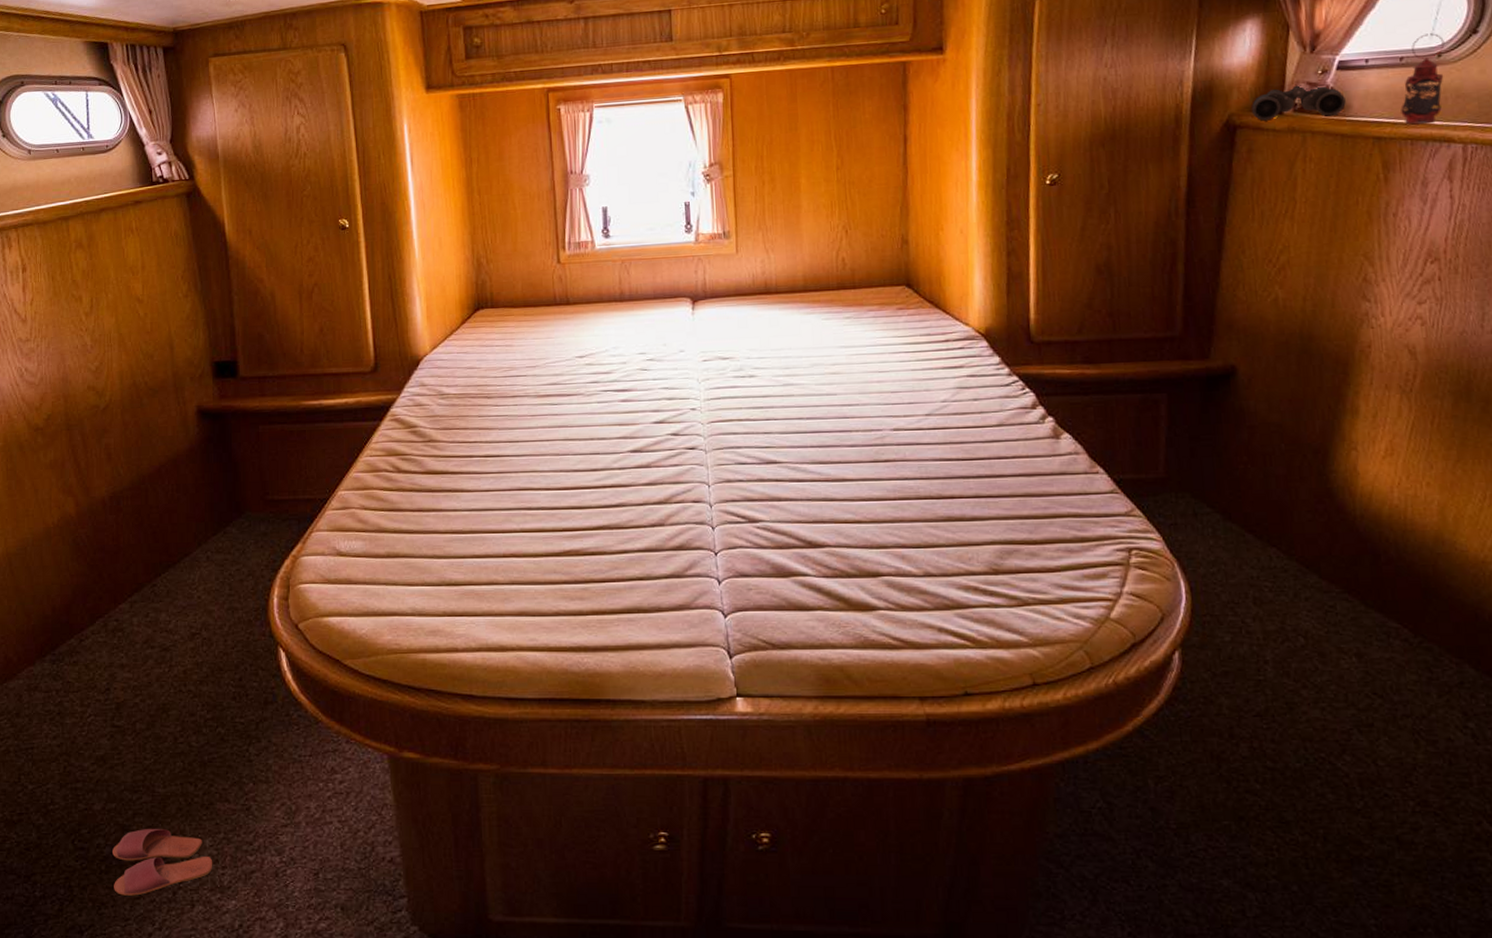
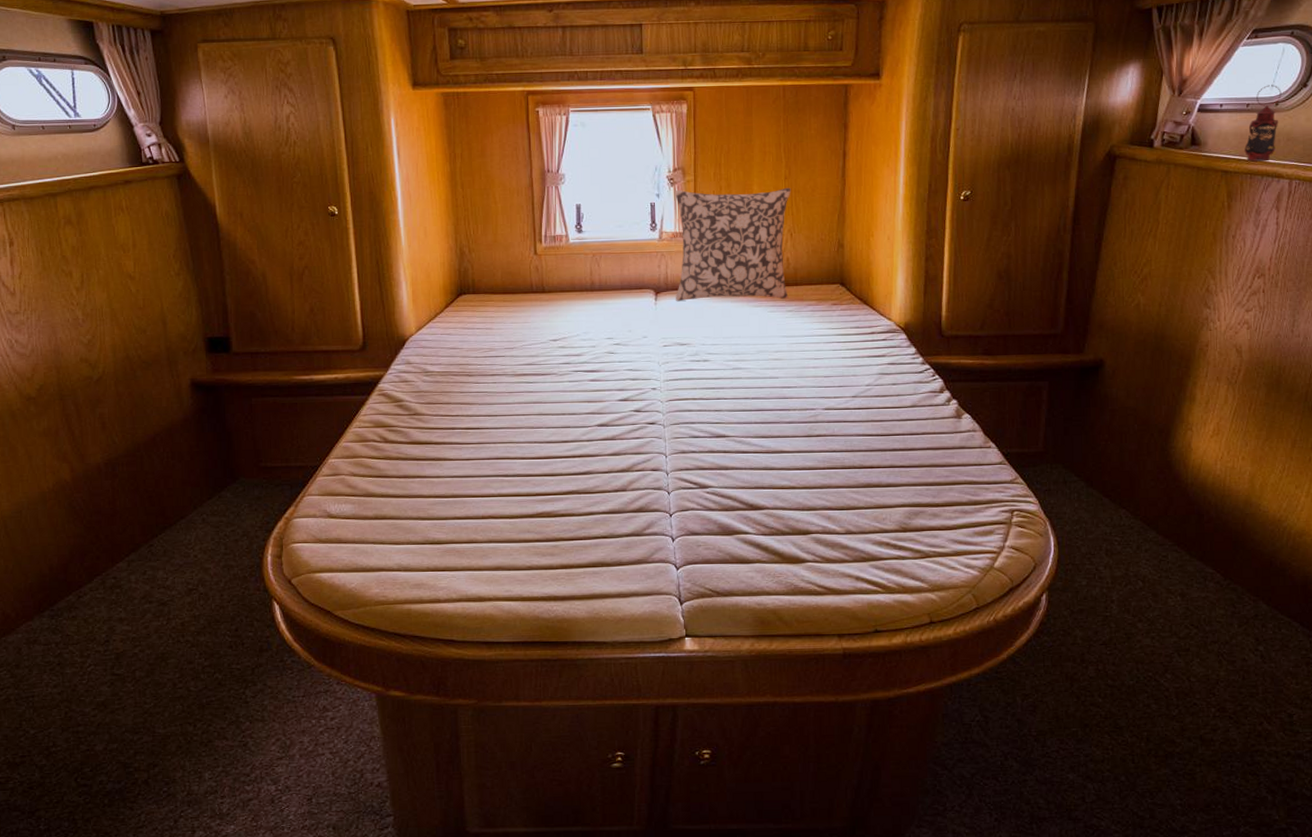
slippers: present [112,828,213,896] -> none [115,764,213,826]
pillow: none [712,178,846,310] -> present [675,187,791,301]
binoculars: present [1251,85,1346,121] -> none [1129,123,1203,153]

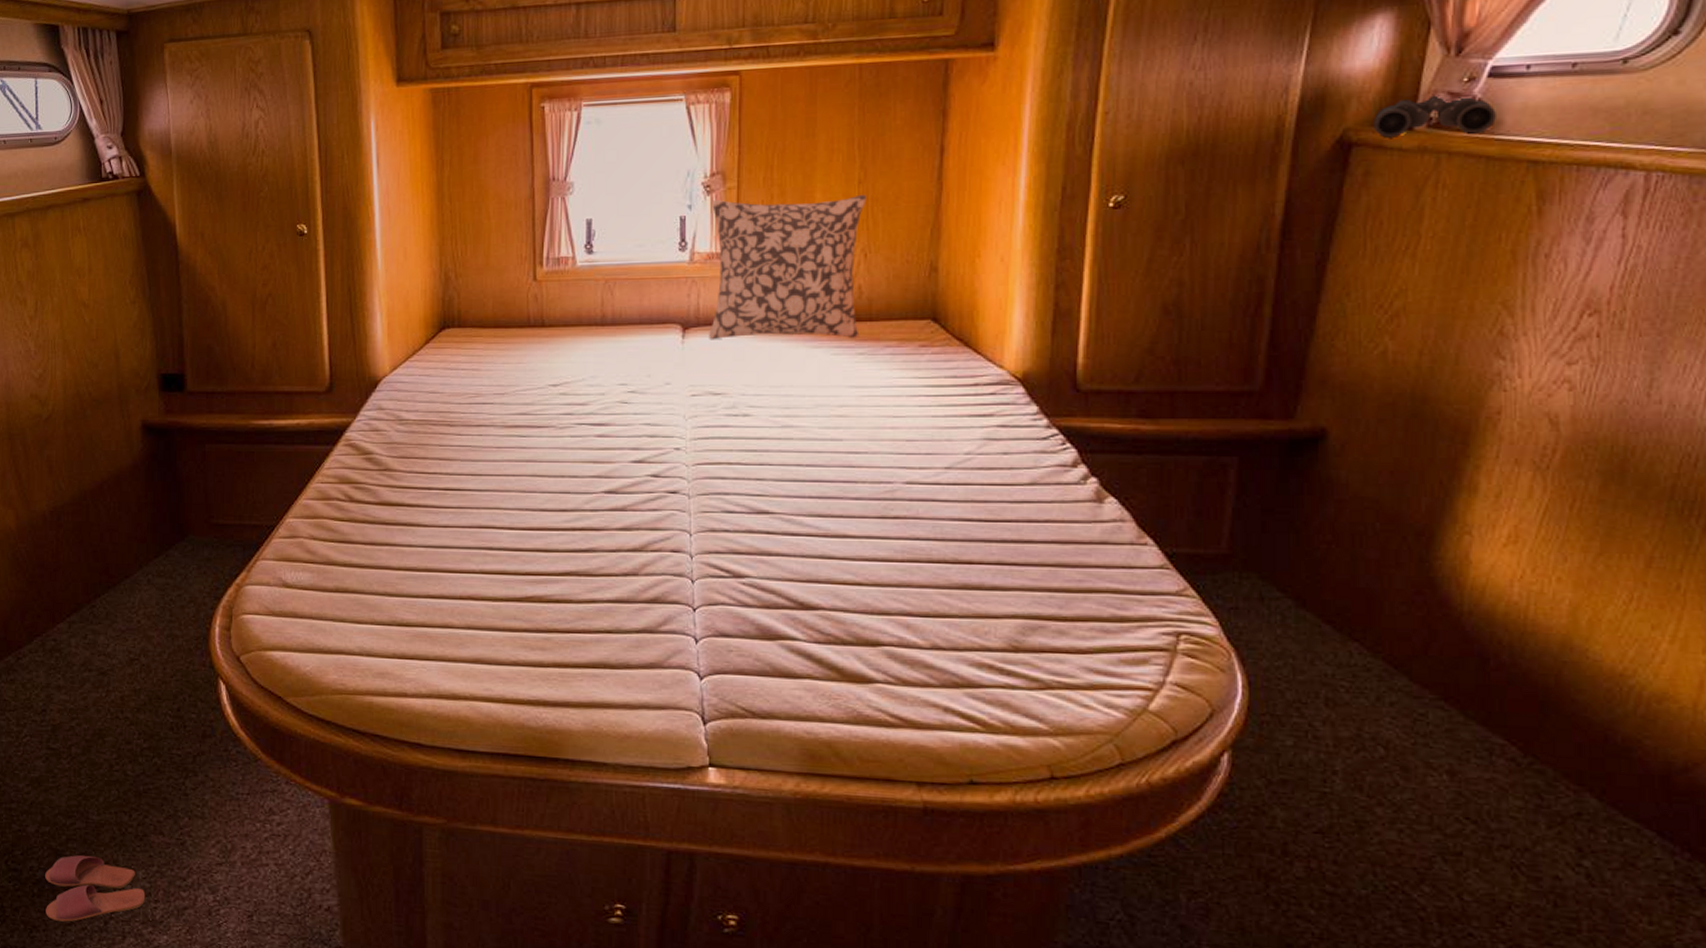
slippers: none [115,764,213,826] -> present [45,855,146,922]
binoculars: none [1129,123,1203,153] -> present [1374,95,1496,138]
lantern: present [1244,85,1282,162] -> none [1567,33,1634,147]

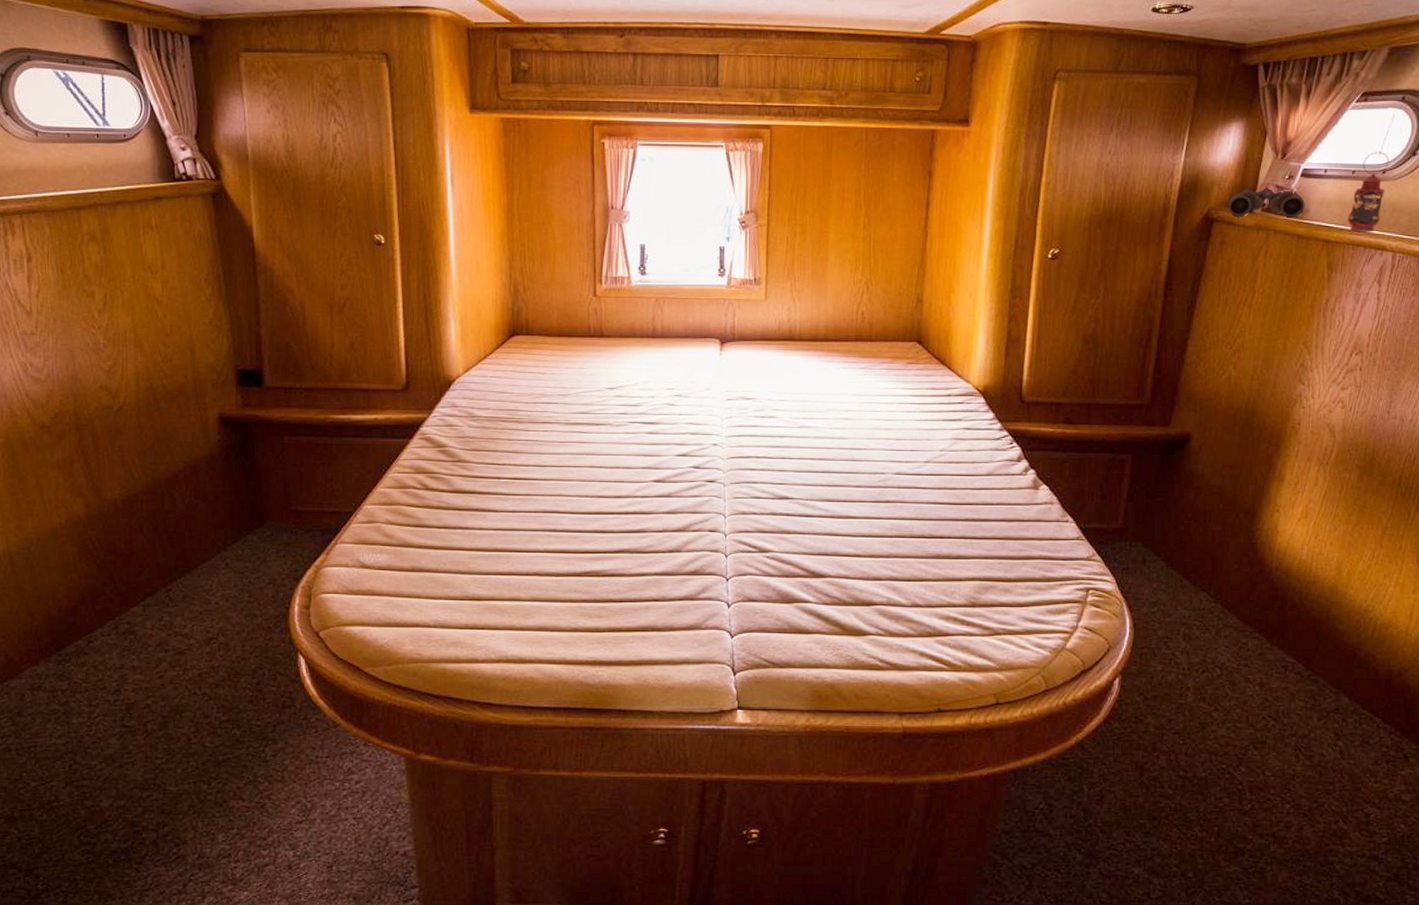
slippers: present [45,855,146,922] -> none [121,824,226,888]
pillow: present [709,194,867,339] -> none [742,235,870,356]
lantern: none [1567,33,1634,147] -> present [1348,151,1389,232]

